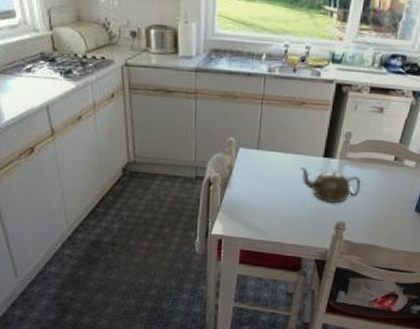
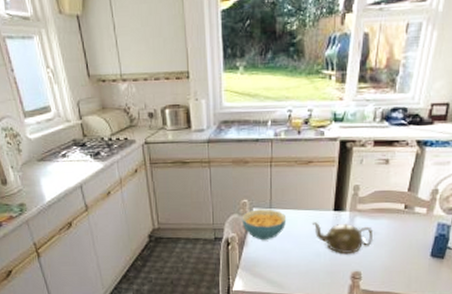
cereal bowl: none [226,149,274,183] -> present [241,209,287,241]

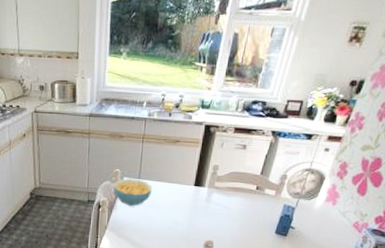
teapot: present [313,222,374,253] -> none [175,194,227,224]

